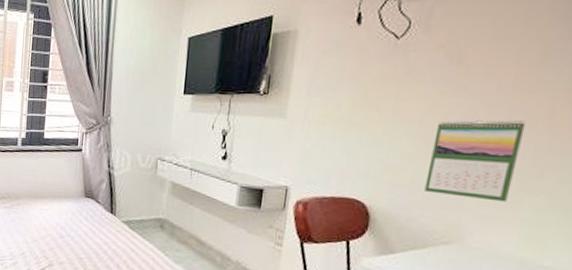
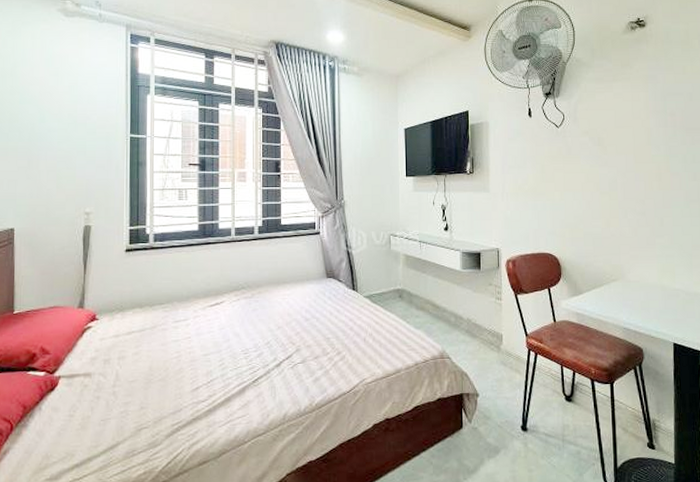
calendar: present [424,119,526,202] -> none [593,184,647,244]

